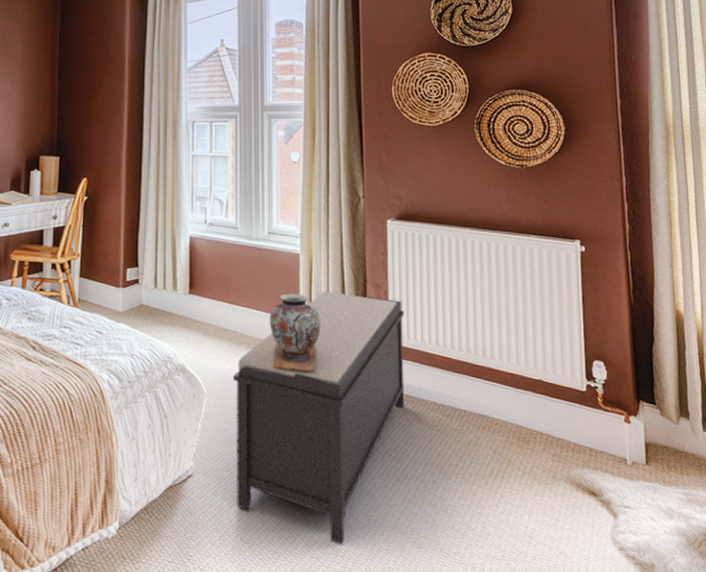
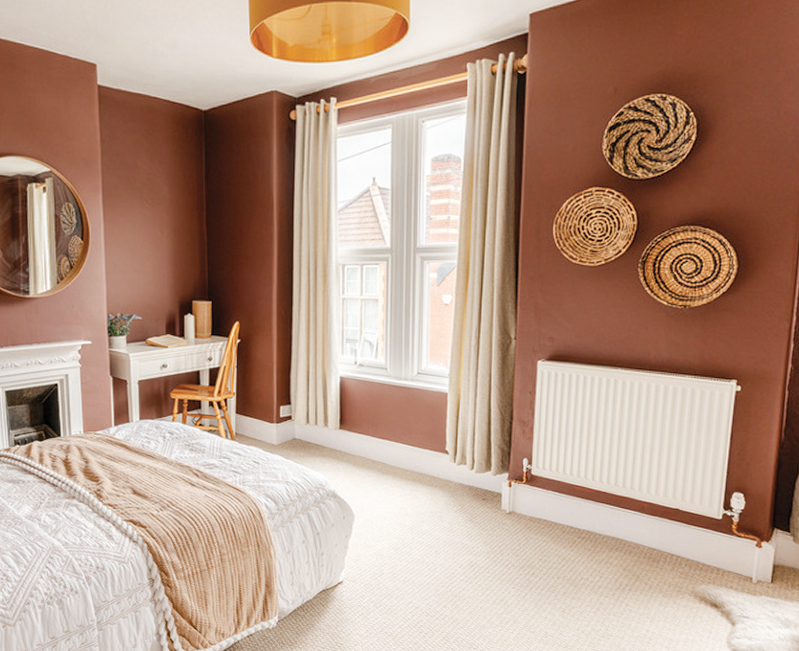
bench: present [233,291,405,544] -> none [380,427,549,639]
decorative vase: present [269,293,321,371] -> none [416,429,466,498]

